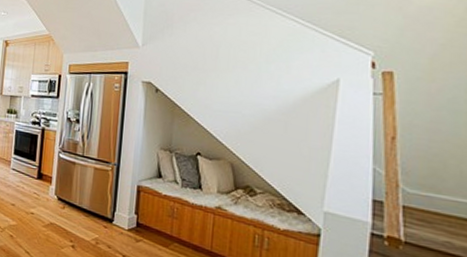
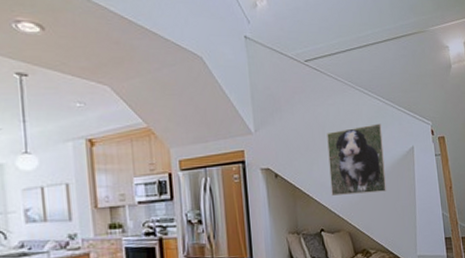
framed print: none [216,48,295,127] -> present [327,123,386,196]

